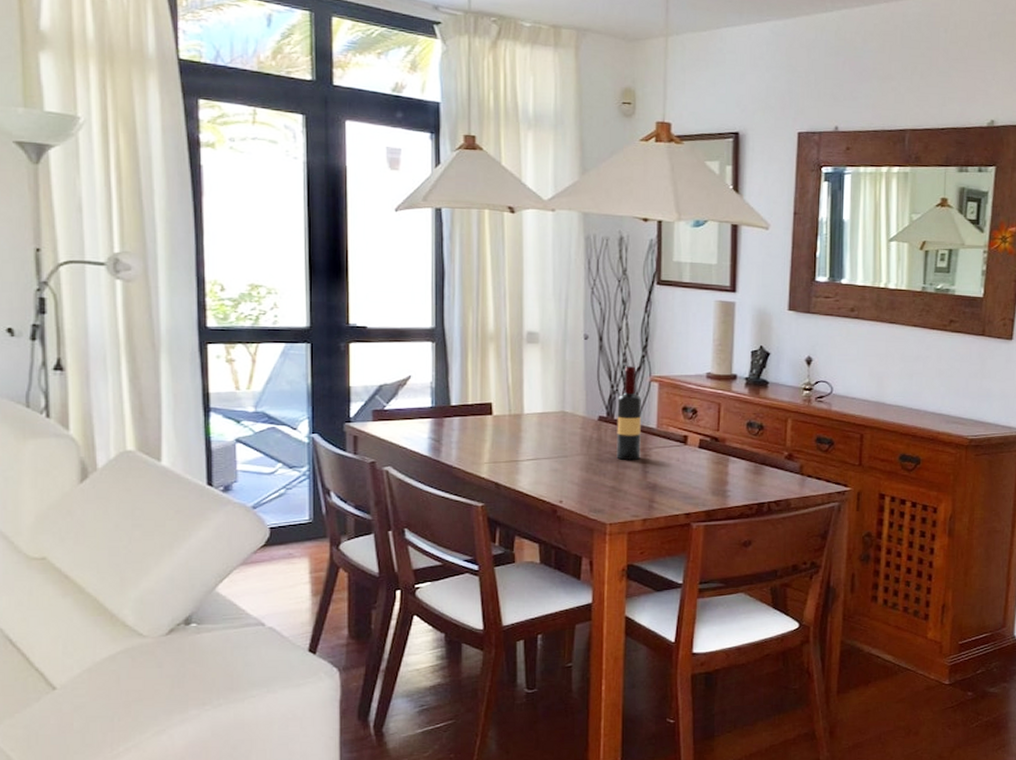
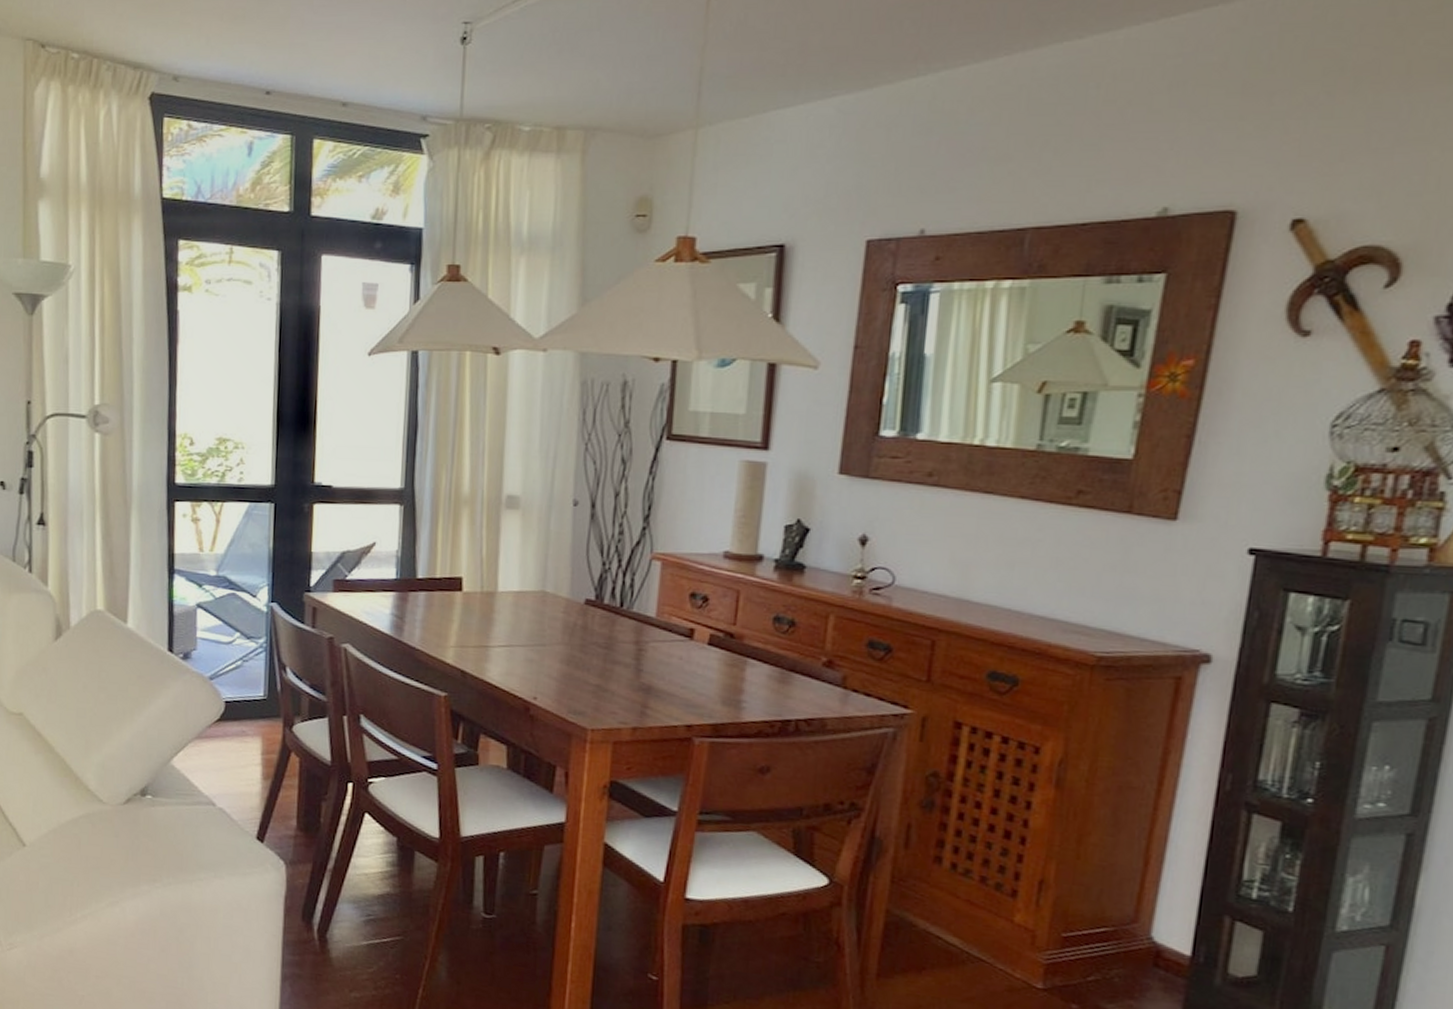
wine bottle: present [616,366,641,460] -> none [604,539,639,655]

